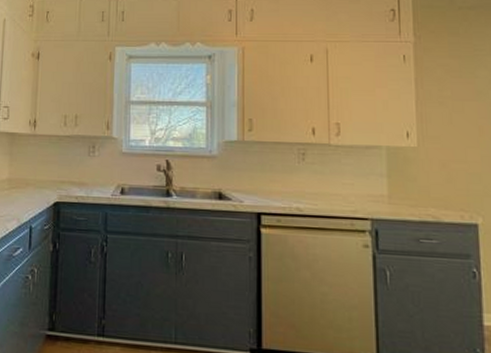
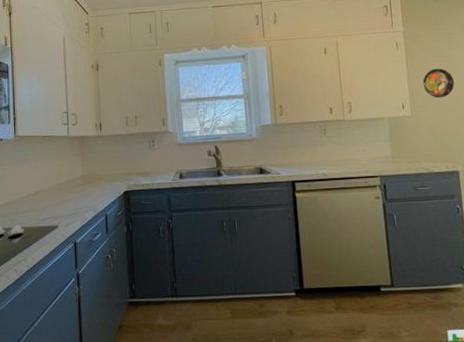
decorative plate: none [435,91,478,129] -> present [422,68,454,98]

